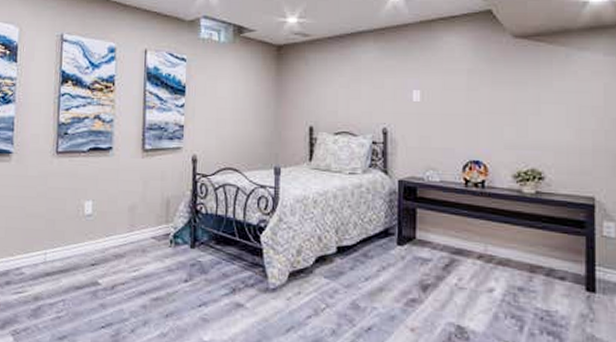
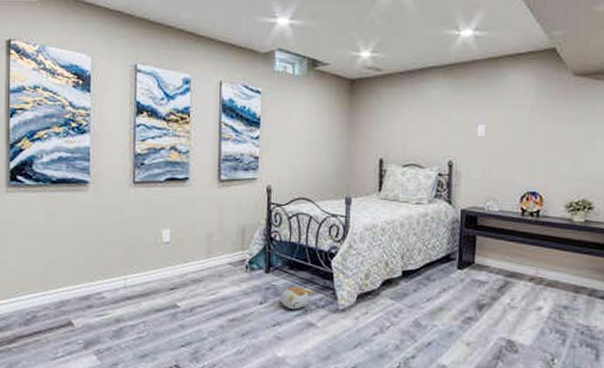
plush toy: none [206,263,240,289] -> present [280,287,312,310]

